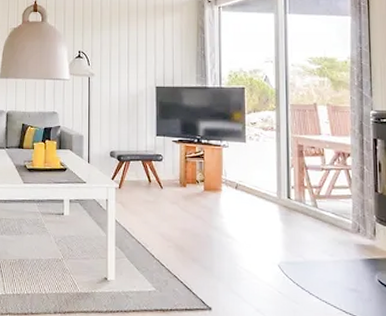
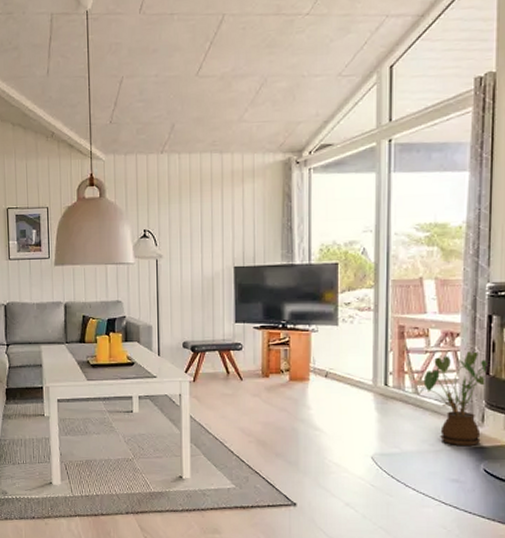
house plant: none [318,170,377,258] -> present [419,351,489,447]

